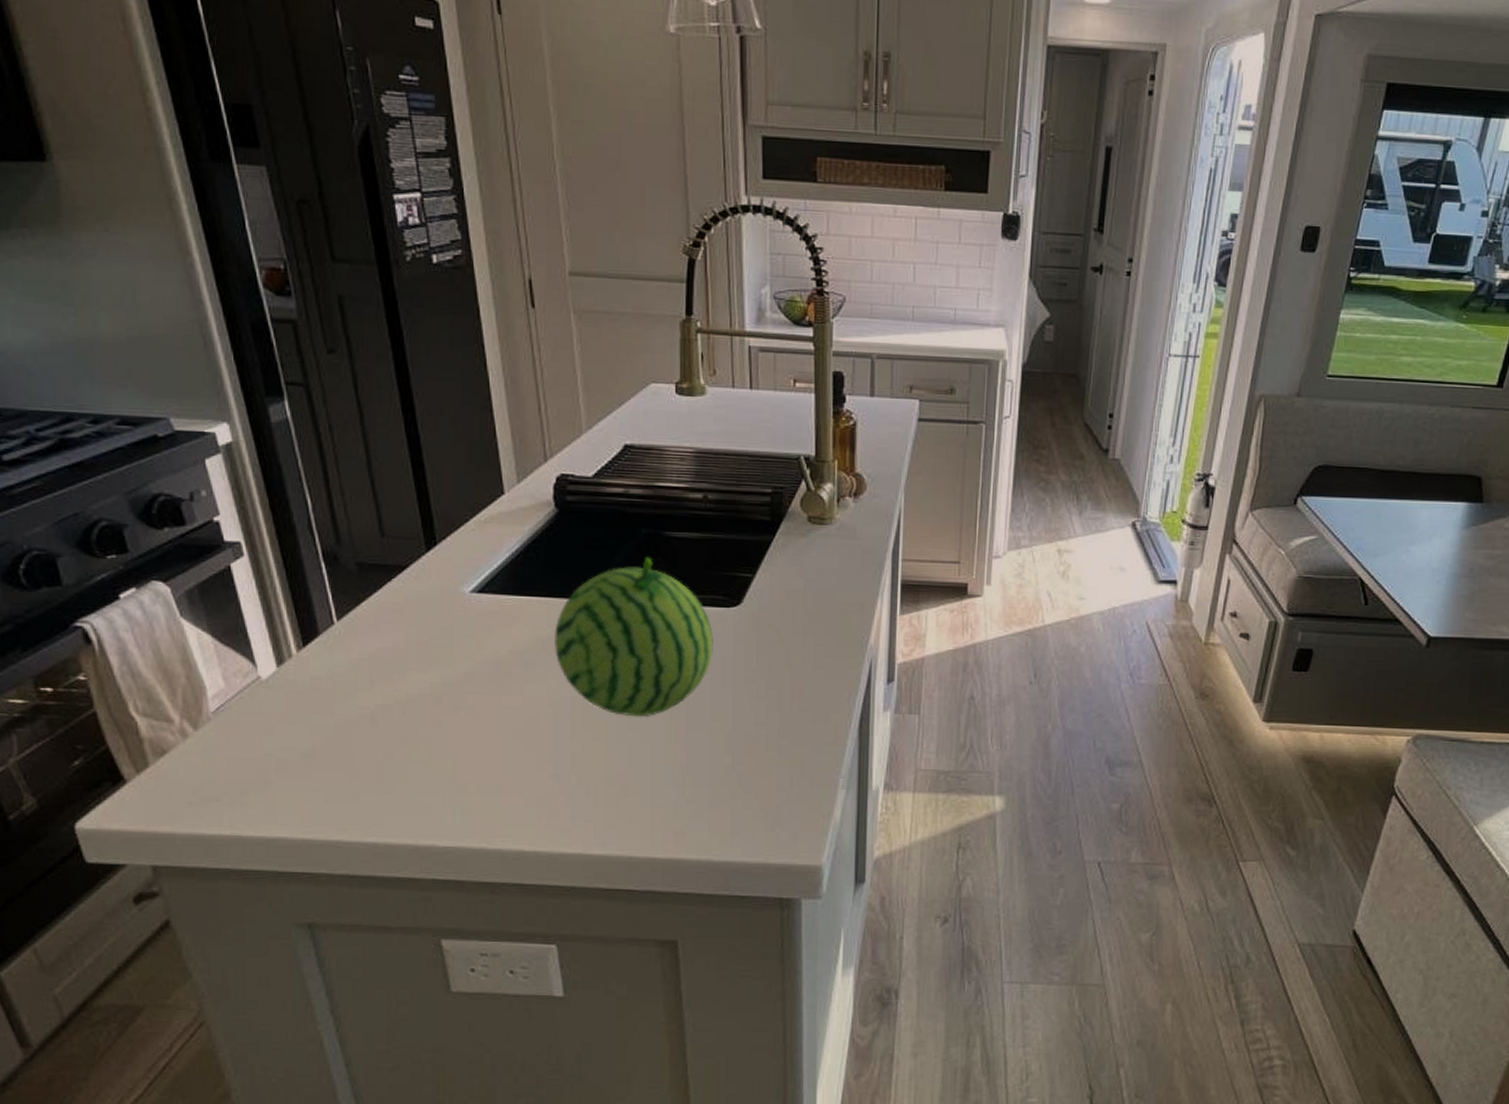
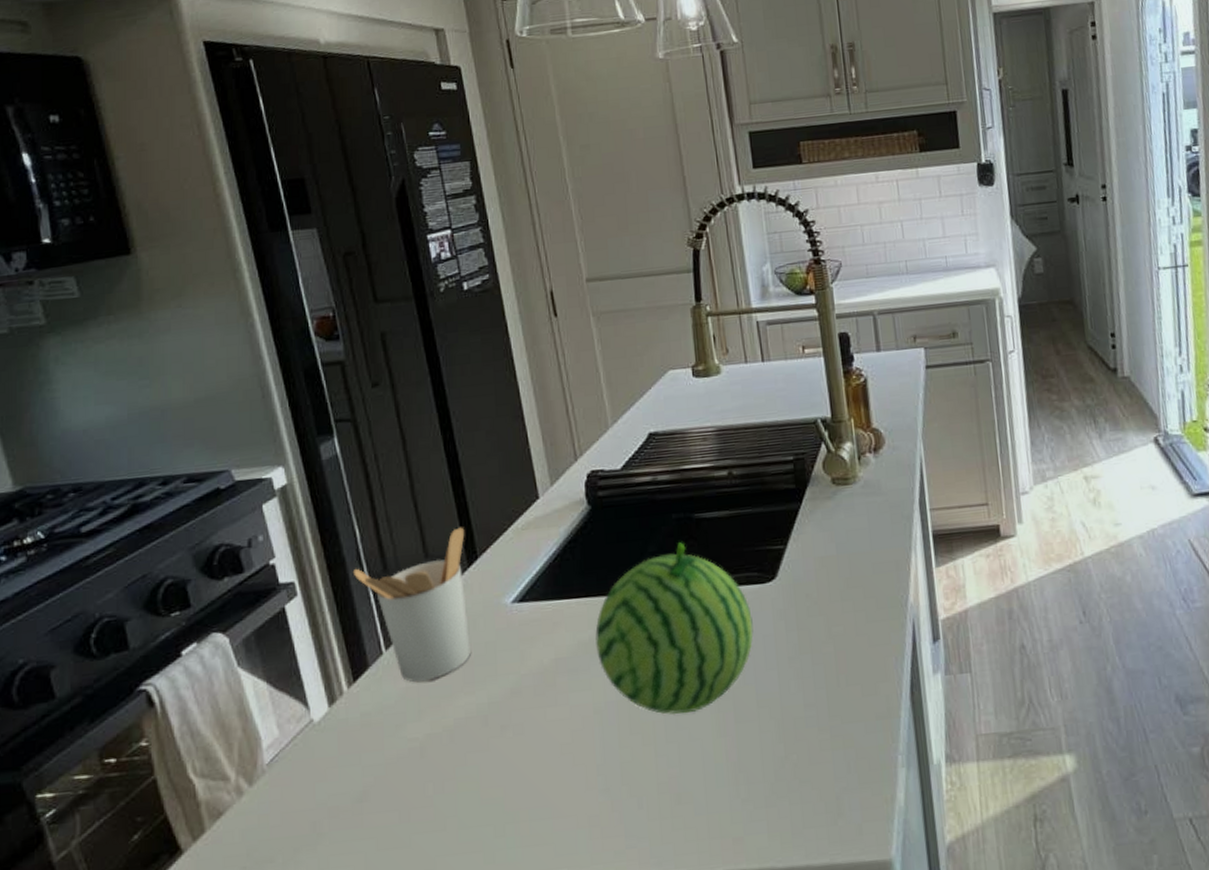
utensil holder: none [303,511,427,656] -> present [352,527,472,683]

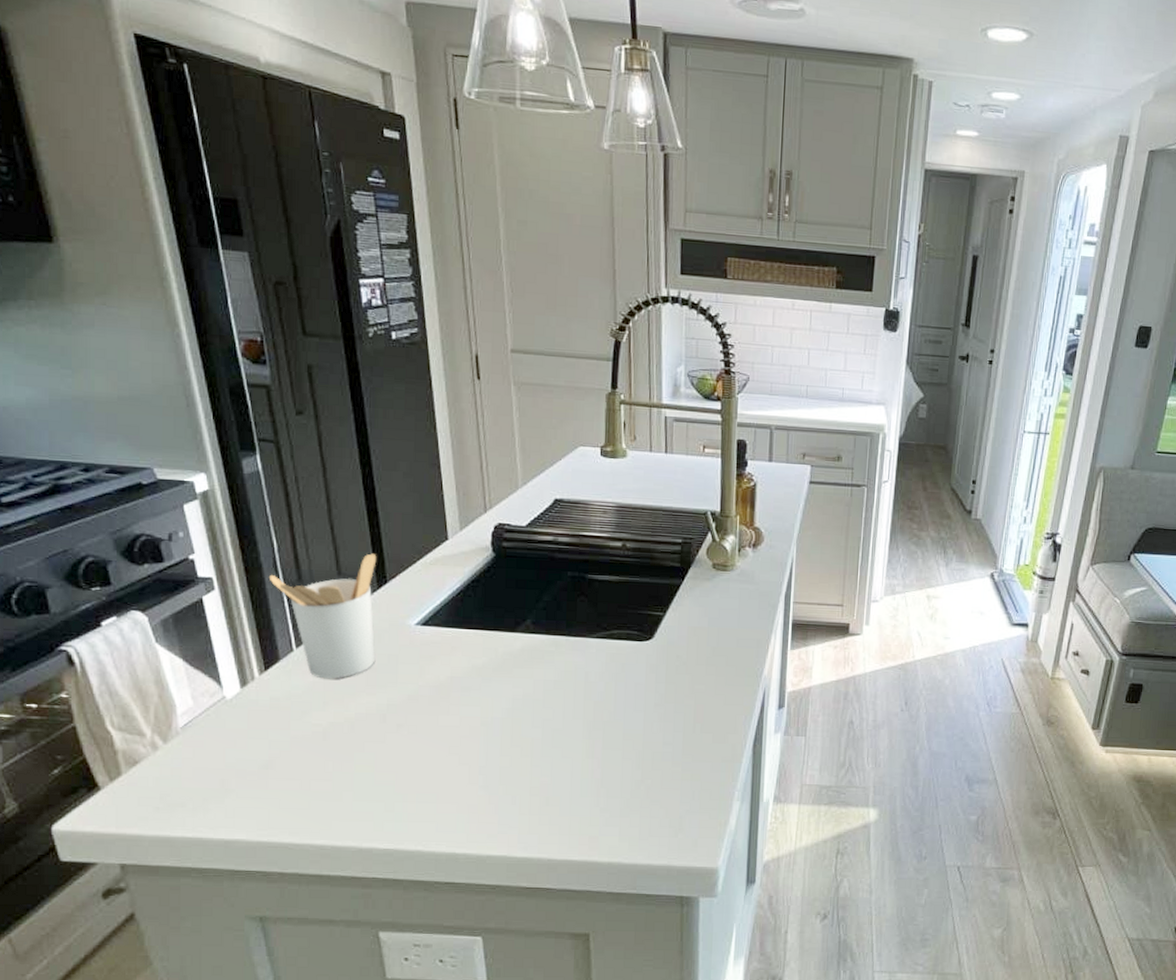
fruit: present [595,542,754,715] -> none [488,596,628,736]

